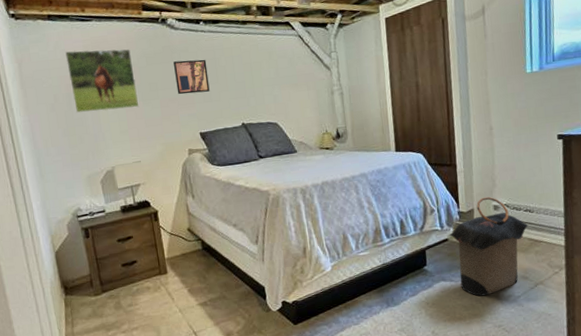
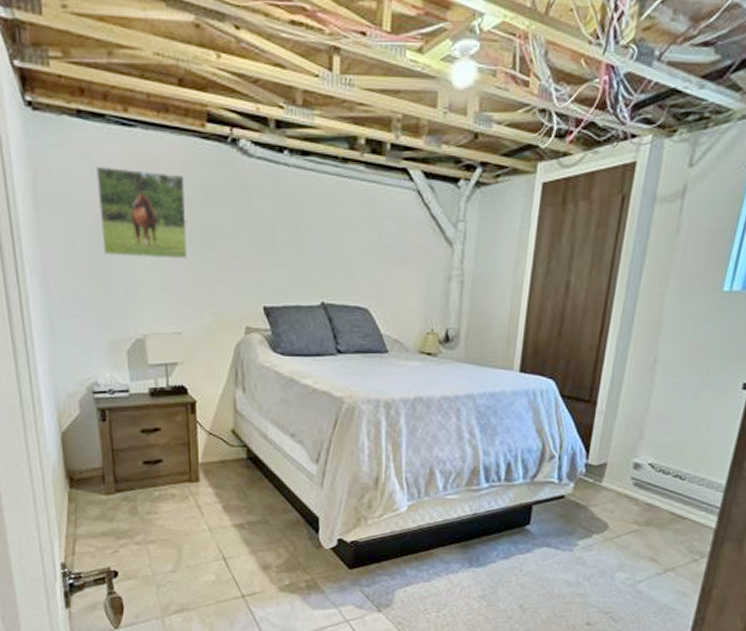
wall art: present [173,59,210,95] -> none [241,202,285,252]
laundry hamper: present [447,196,528,297] -> none [565,450,674,574]

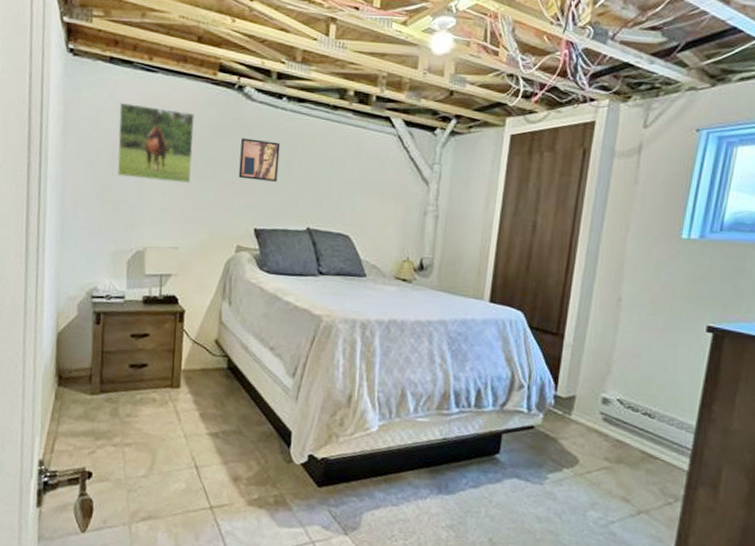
wall art: none [241,202,285,252] -> present [238,138,281,182]

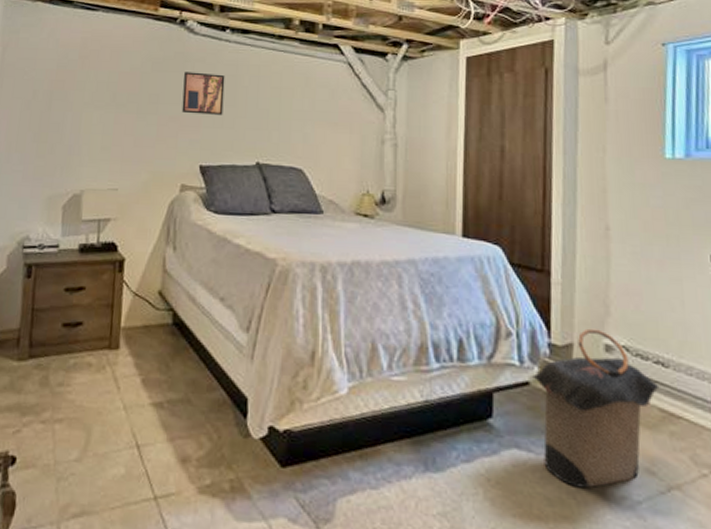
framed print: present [117,102,195,184] -> none [54,41,136,121]
laundry hamper: none [534,384,644,511] -> present [529,328,660,489]

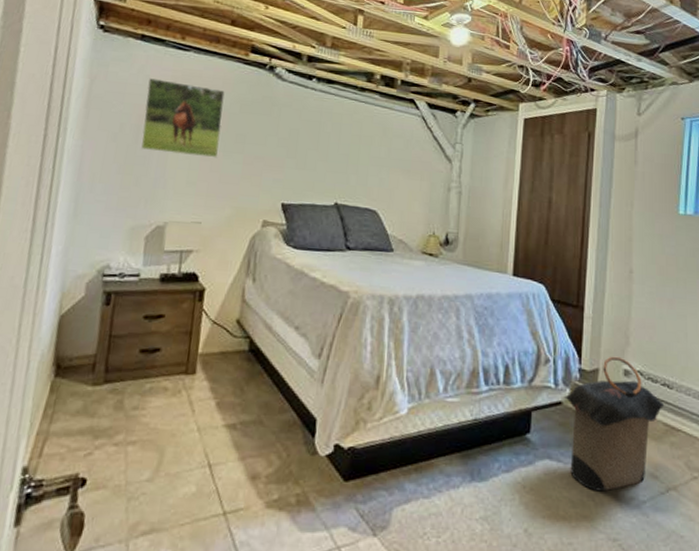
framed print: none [54,41,136,121] -> present [140,77,225,159]
wall art: present [181,72,225,115] -> none [267,115,310,158]

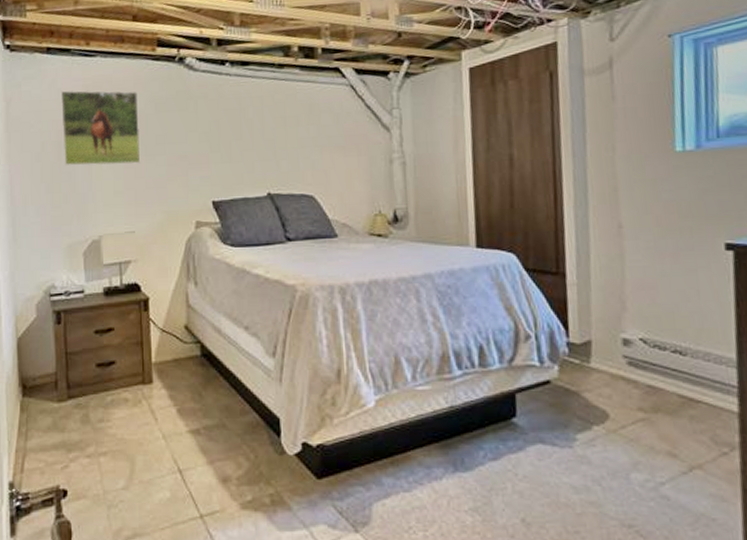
laundry hamper: present [562,356,665,492] -> none [550,325,678,475]

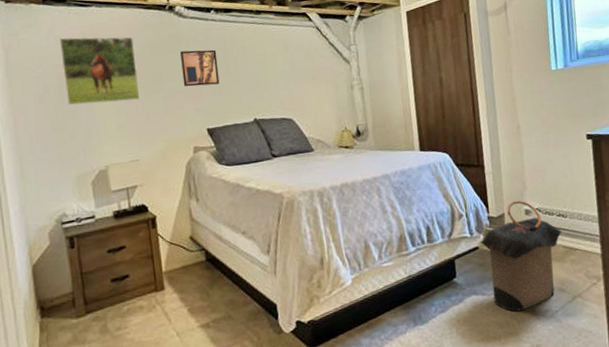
wall art: none [188,109,230,152] -> present [180,49,220,87]
laundry hamper: none [550,325,678,475] -> present [478,200,562,312]

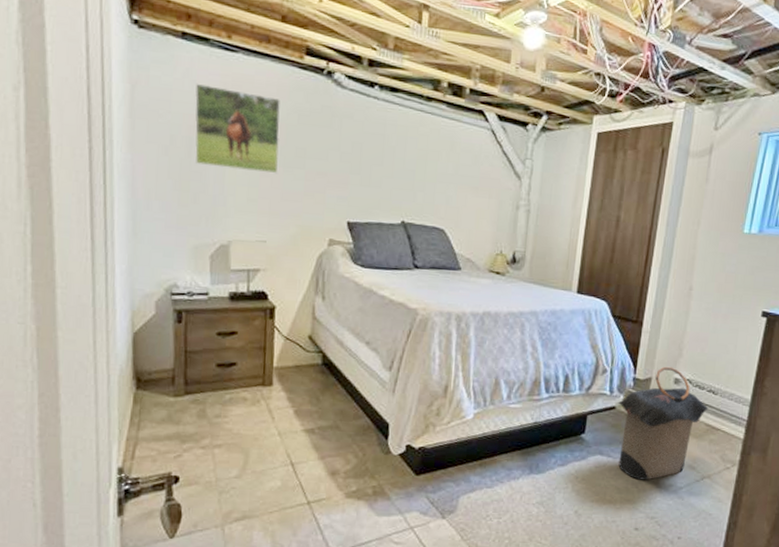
wall art: present [180,49,220,87] -> none [329,127,373,174]

